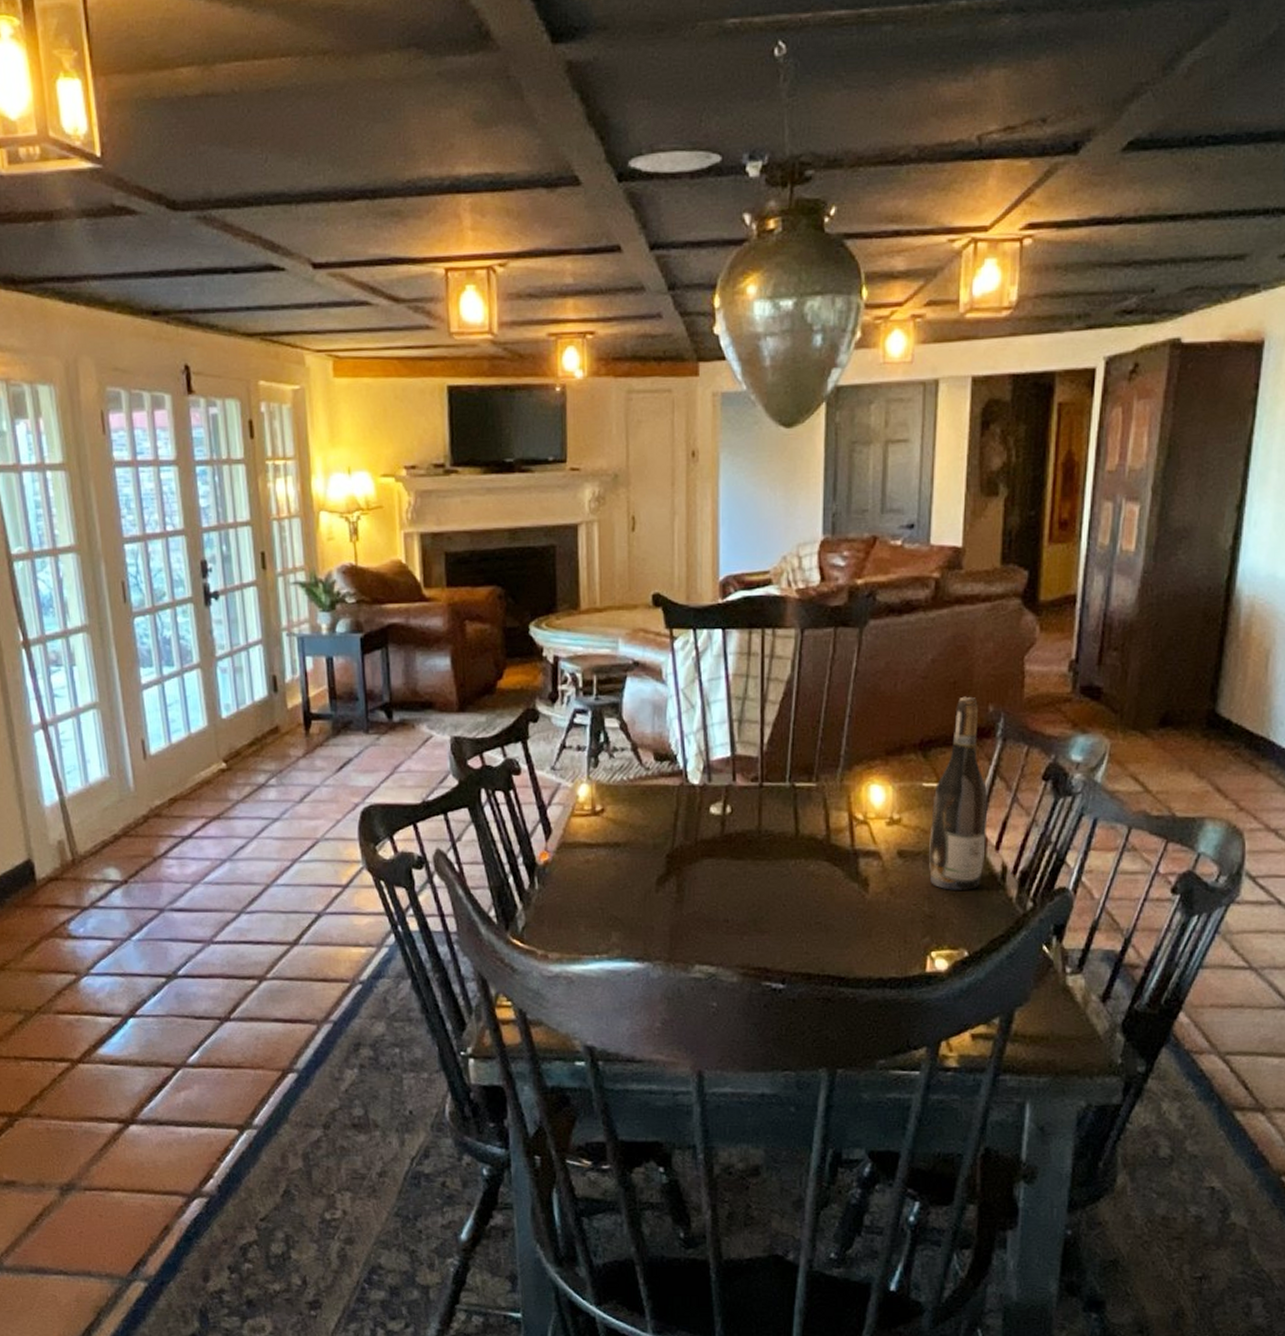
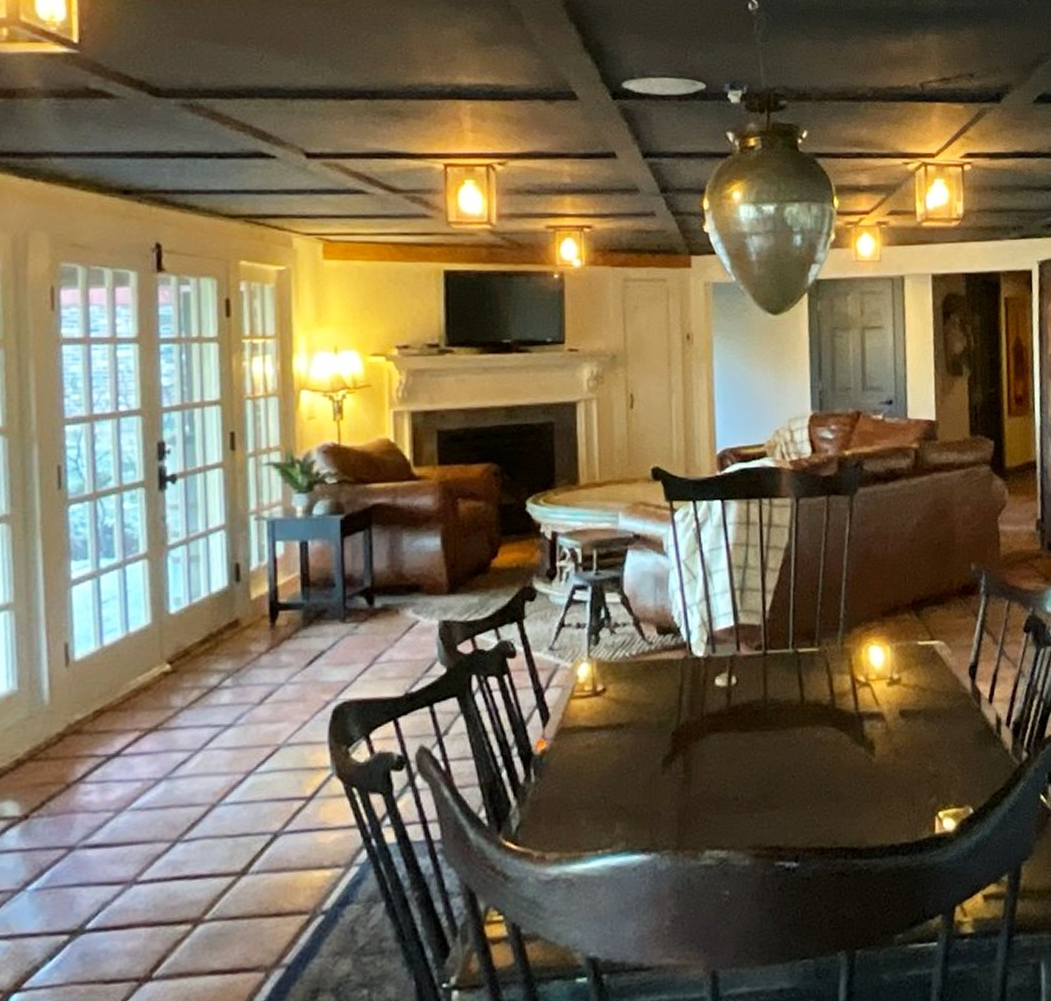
wine bottle: present [929,696,988,890] -> none [928,556,980,747]

